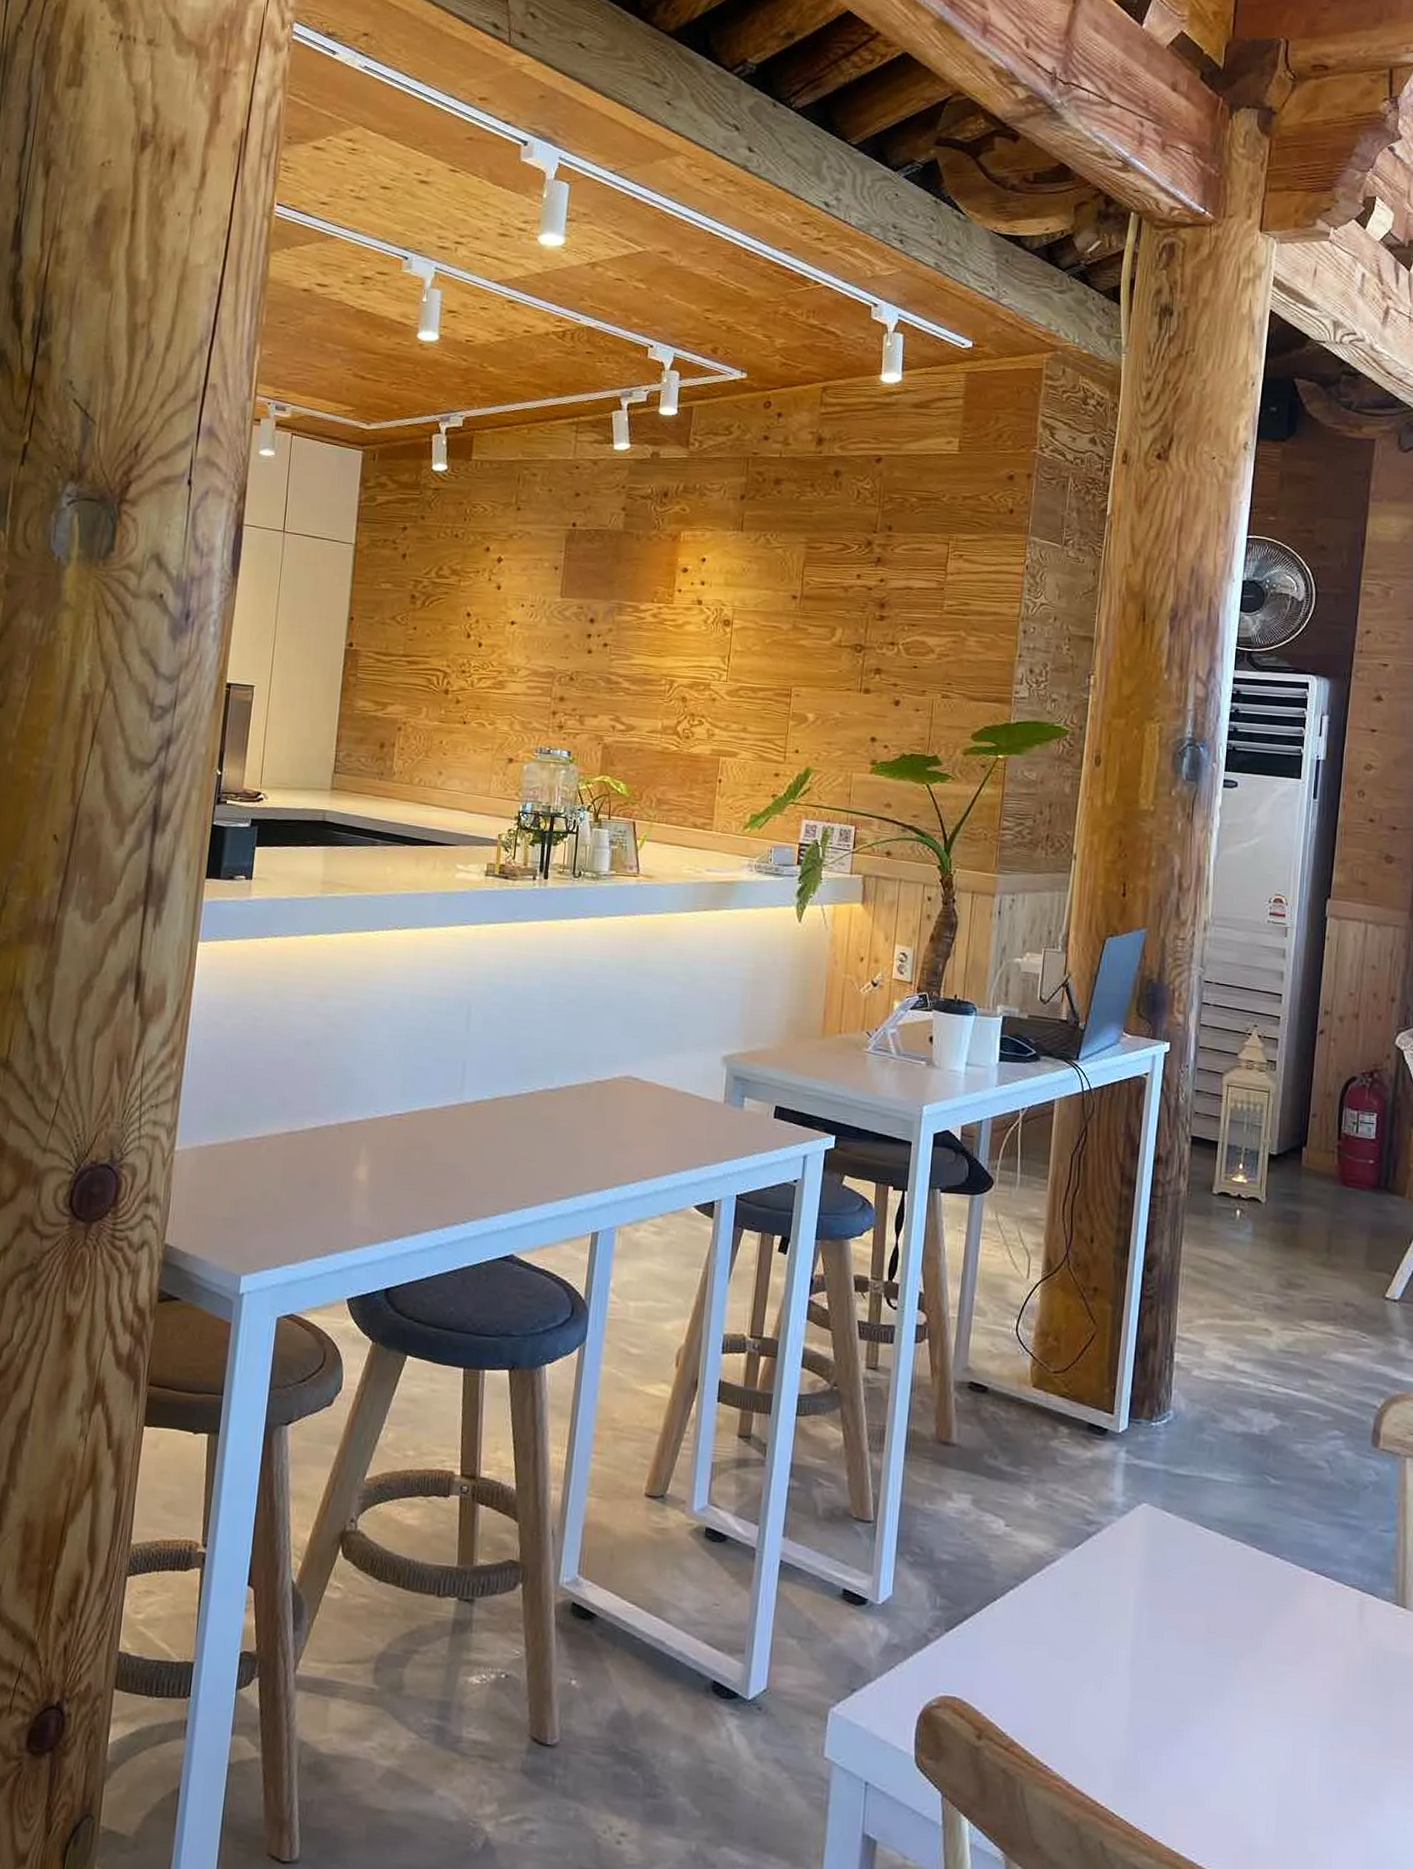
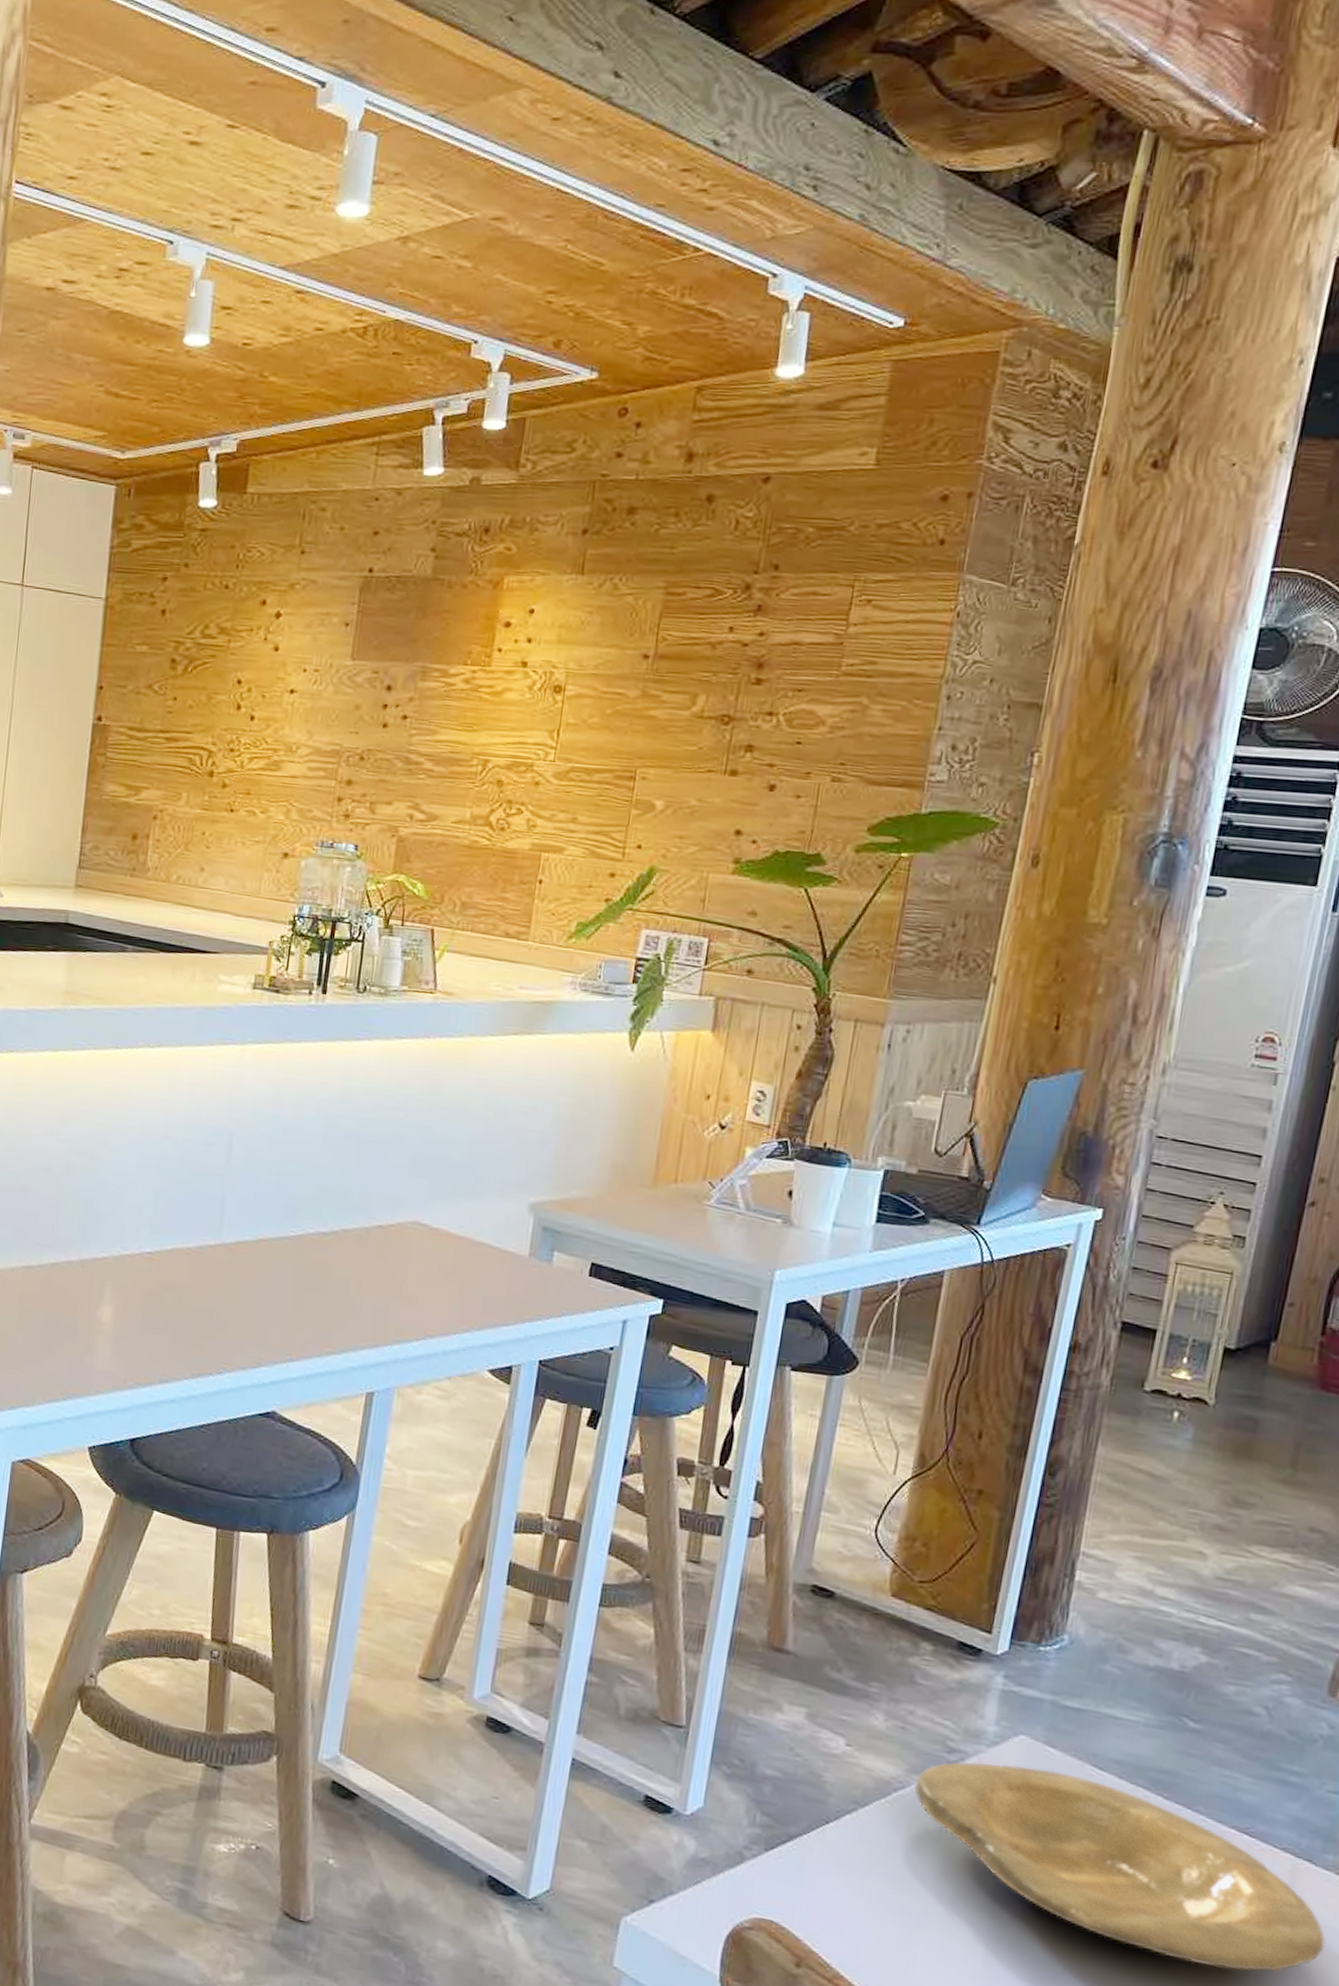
plate: none [1063,1531,1391,1699] -> present [914,1762,1326,1973]

